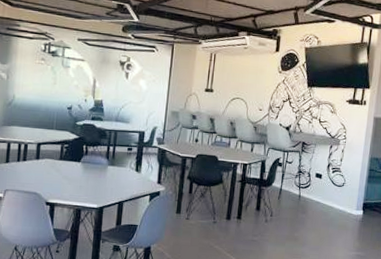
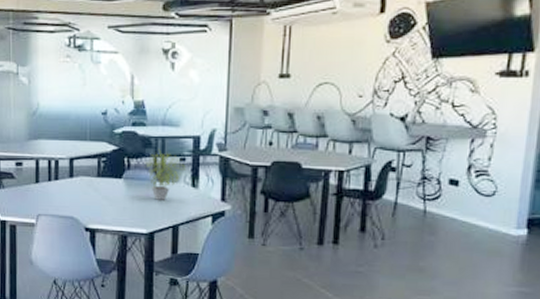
potted plant: none [100,140,133,181] -> present [145,149,186,200]

